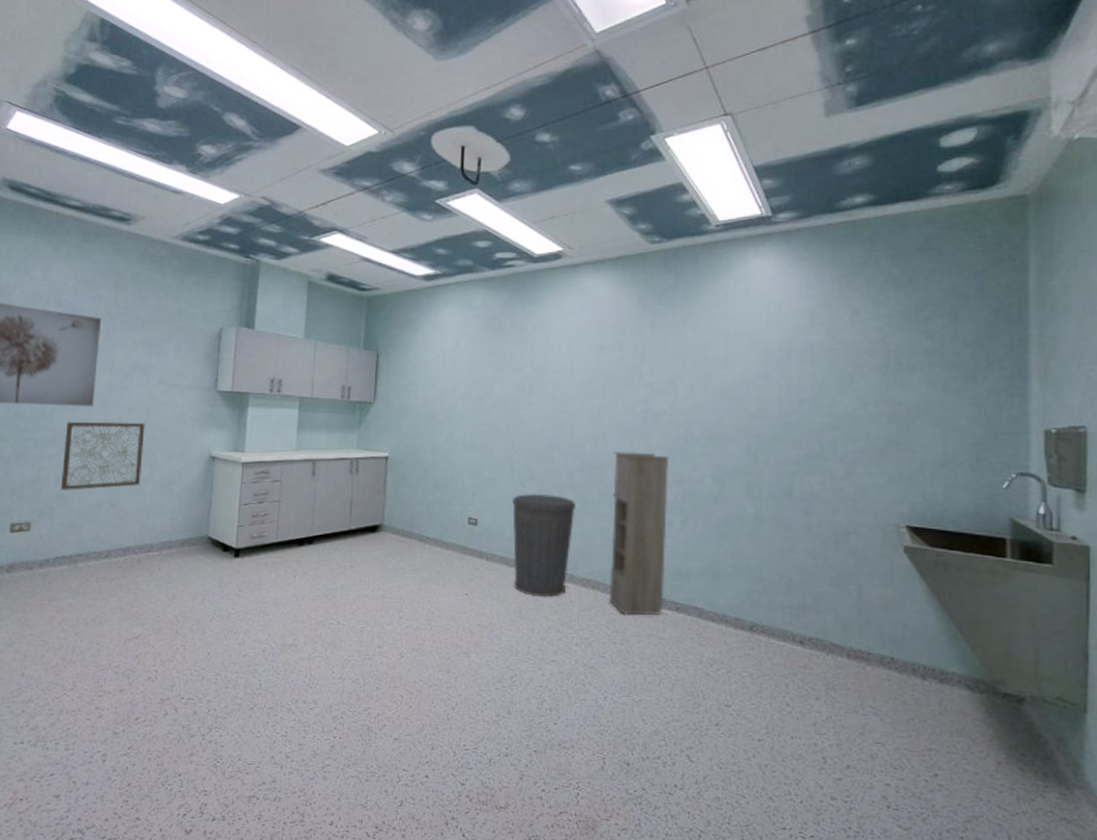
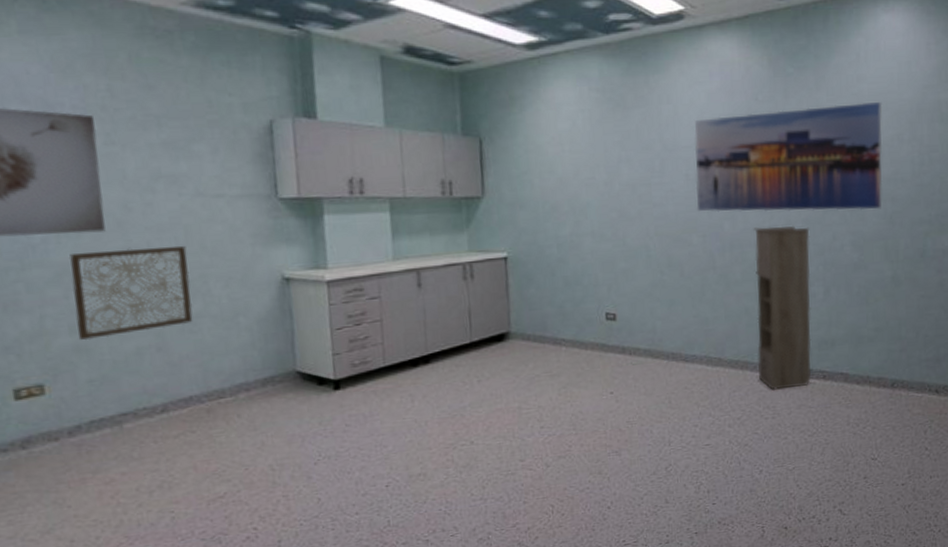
trash can: present [511,493,576,598] -> none [650,279,719,386]
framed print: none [560,339,750,445] -> present [694,101,883,212]

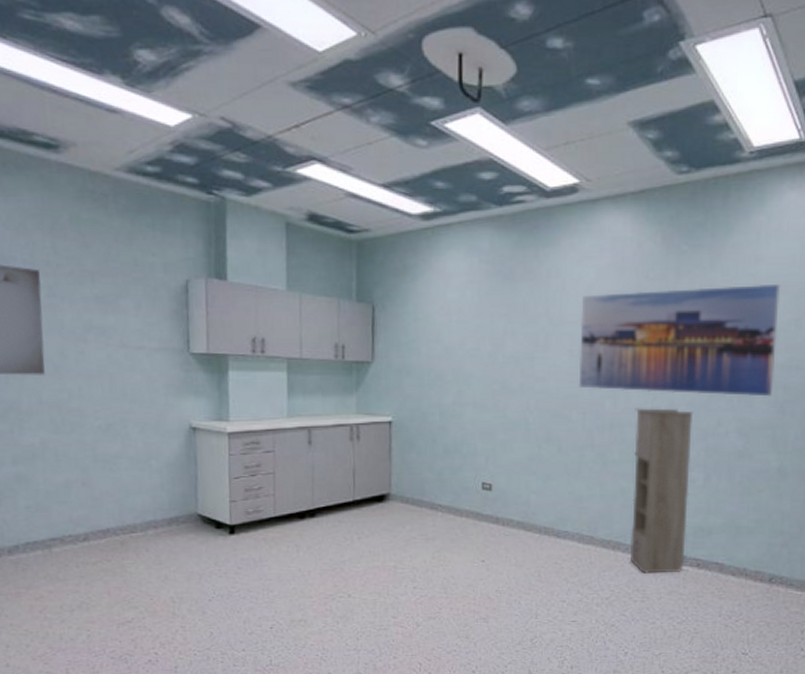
wall art: present [70,245,193,341] -> none [15,390,113,471]

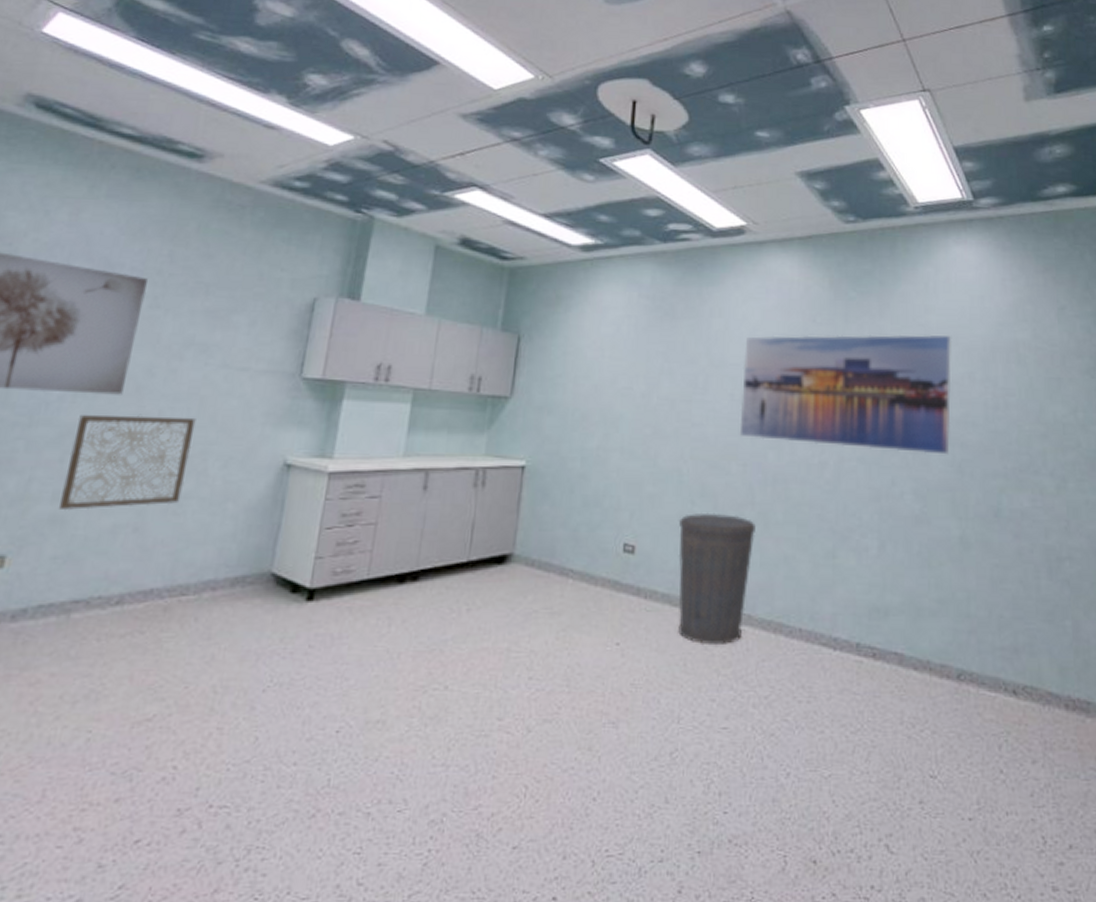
wall art: none [15,390,113,471] -> present [58,414,196,511]
trash can: none [527,454,595,561] -> present [678,512,756,646]
storage cabinet: present [629,408,694,574] -> none [793,462,865,665]

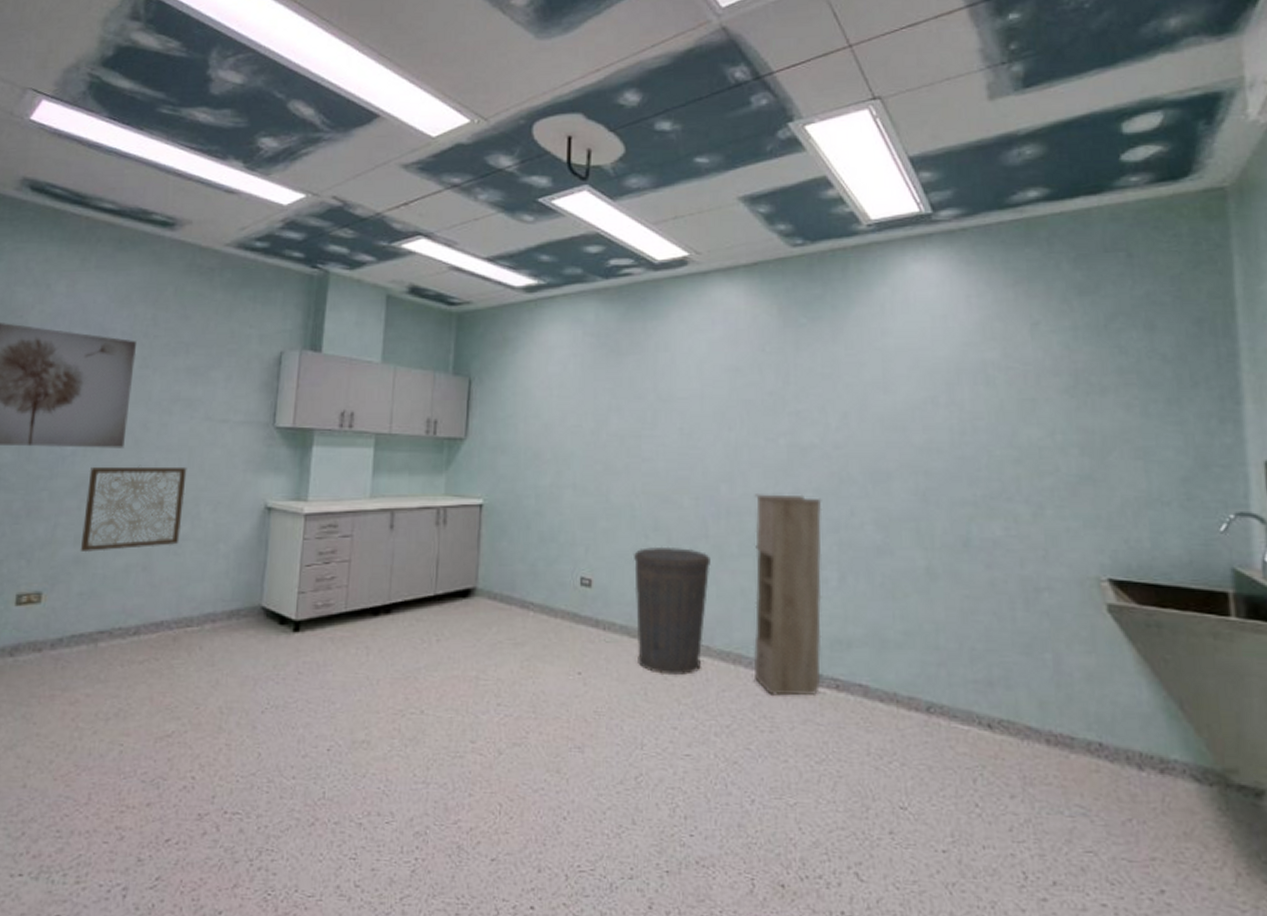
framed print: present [739,334,952,455] -> none [690,358,913,483]
storage cabinet: none [793,462,865,665] -> present [753,494,822,697]

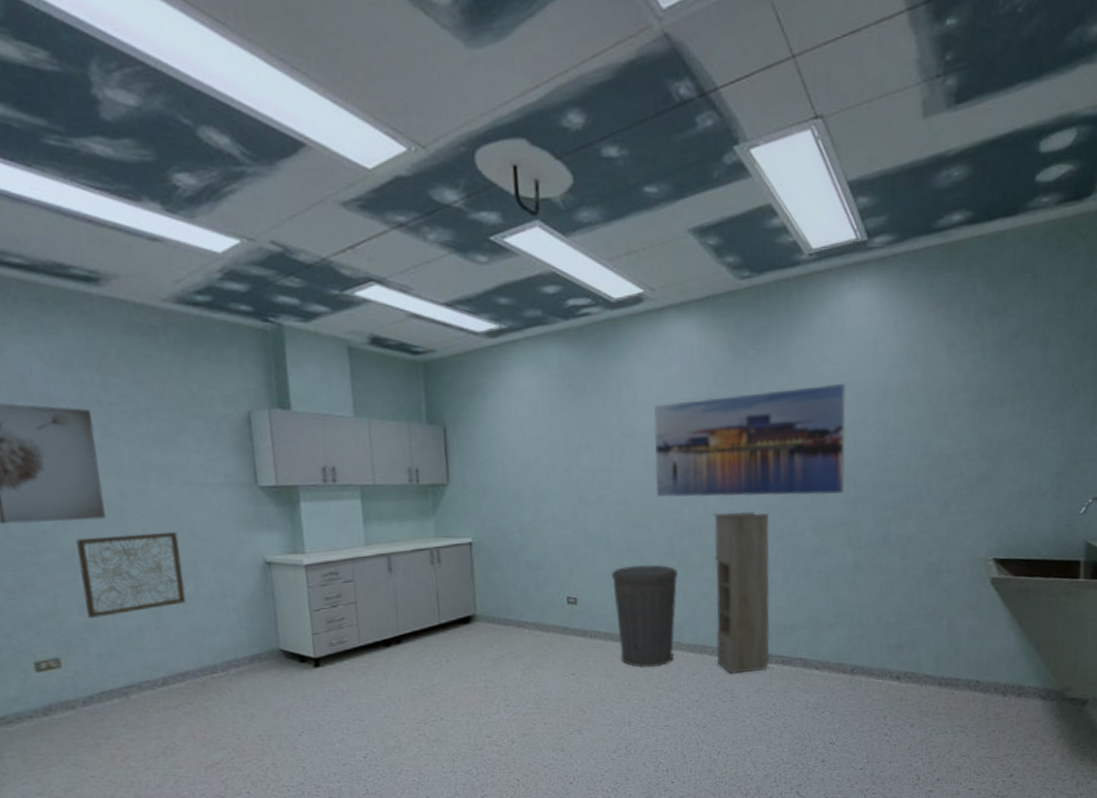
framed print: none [690,358,913,483] -> present [653,383,847,498]

